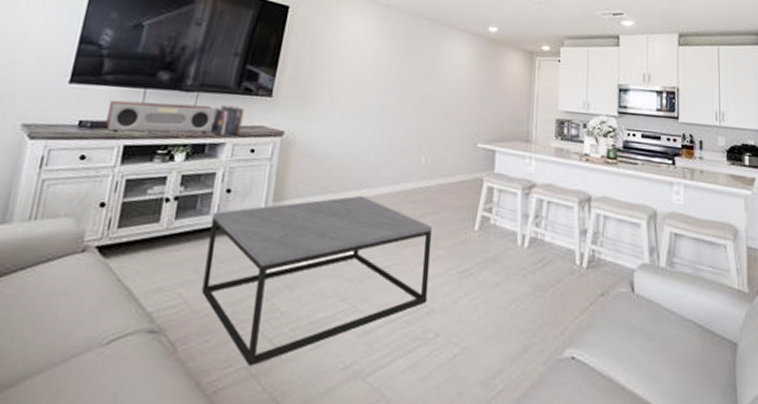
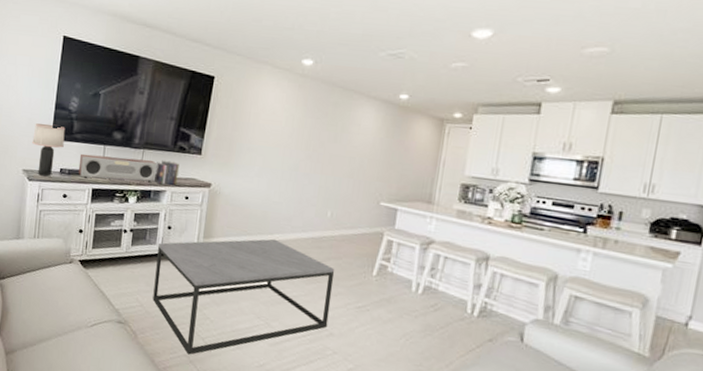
table lamp: none [40,61,92,132] -> present [32,123,65,177]

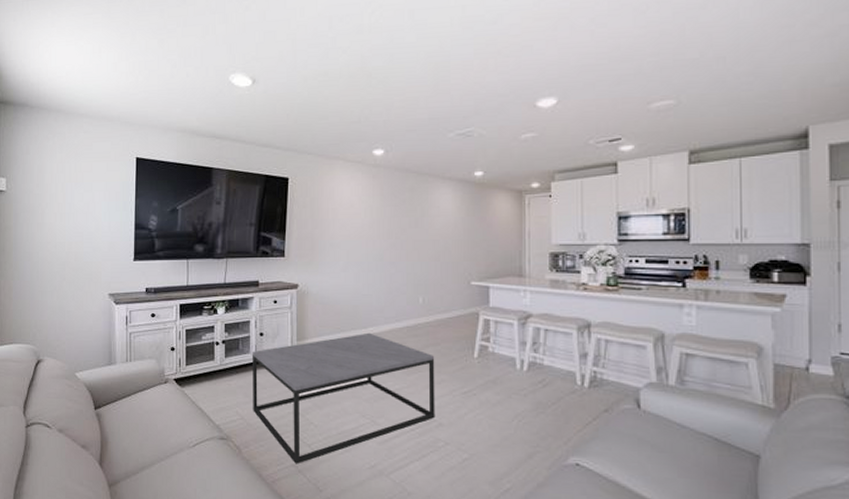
table lamp: present [32,123,65,177] -> none [115,245,147,298]
speaker: present [78,153,158,183] -> none [164,268,242,296]
books: present [155,160,179,185] -> none [241,267,264,292]

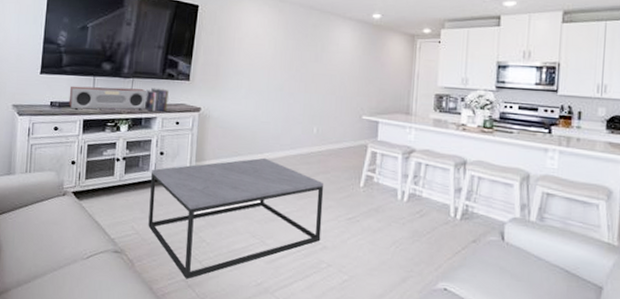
speaker: none [164,268,242,296] -> present [68,85,147,111]
books: none [241,267,264,292] -> present [145,87,169,112]

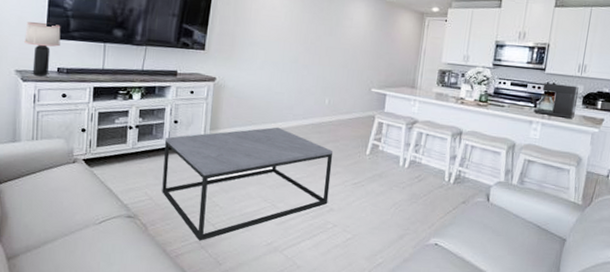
table lamp: none [21,58,55,111] -> present [24,21,61,77]
speaker: present [68,85,147,111] -> none [77,52,161,79]
books: present [145,87,169,112] -> none [159,56,183,81]
coffee maker: none [545,106,601,146] -> present [532,83,580,119]

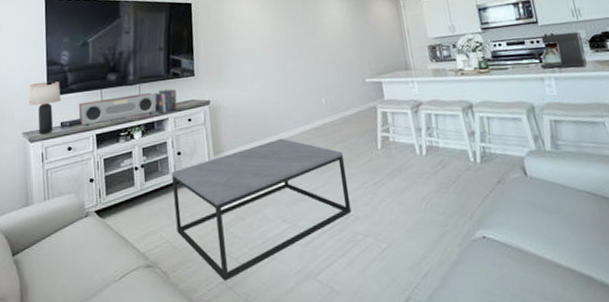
speaker: none [77,52,161,79] -> present [78,92,157,127]
books: none [159,56,183,81] -> present [154,88,178,114]

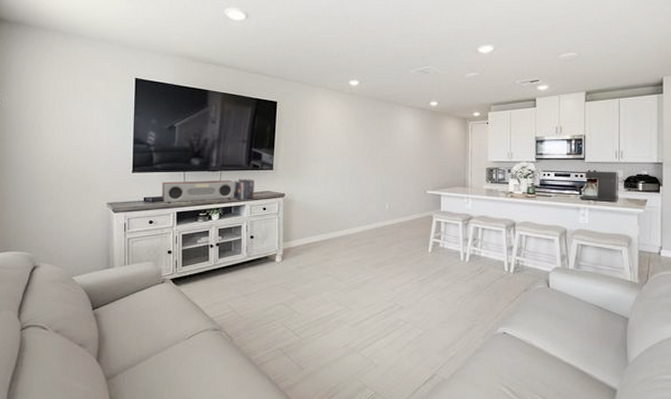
table lamp: present [28,81,61,135] -> none [114,158,145,206]
coffee table: present [172,138,352,281] -> none [244,234,398,348]

